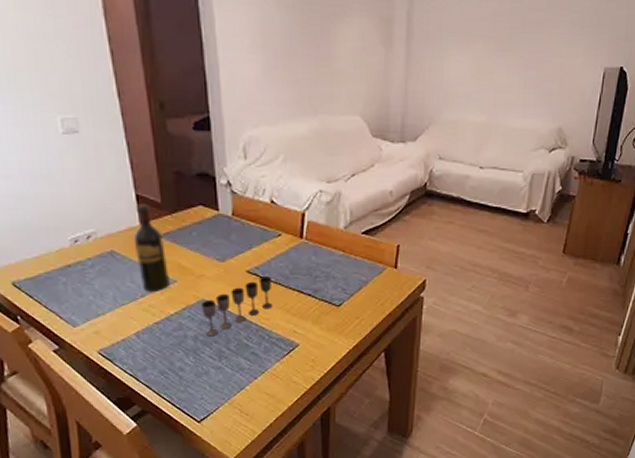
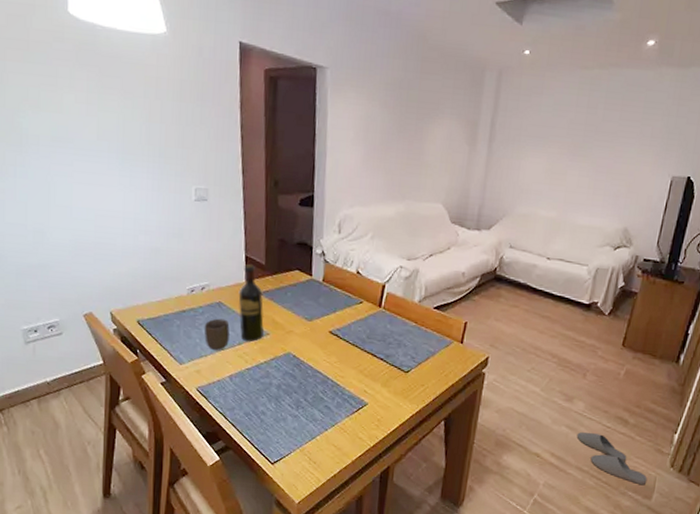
cup: none [96,270,130,306] -> present [204,318,230,350]
wine glass: present [201,276,273,337] -> none [287,338,351,387]
slippers: none [522,344,595,391] -> present [576,432,647,486]

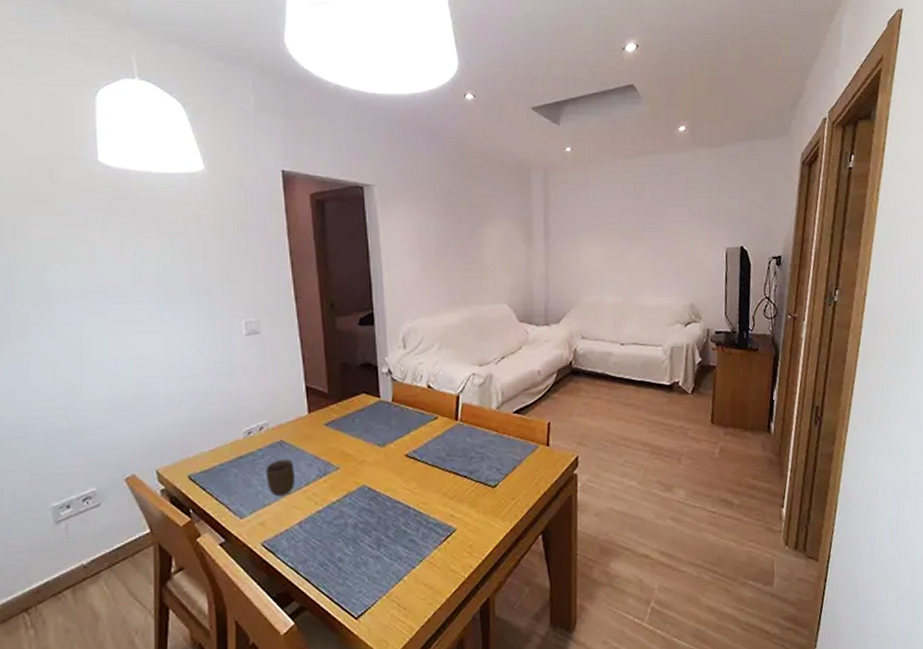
wine bottle: present [238,263,264,343] -> none [301,393,333,481]
slippers: present [576,432,647,486] -> none [683,521,765,572]

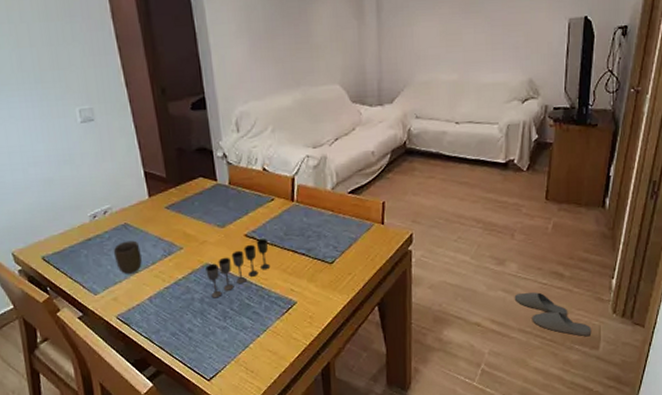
wine glass: none [362,459,431,524] -> present [205,239,271,299]
slippers: none [683,521,765,572] -> present [514,292,592,337]

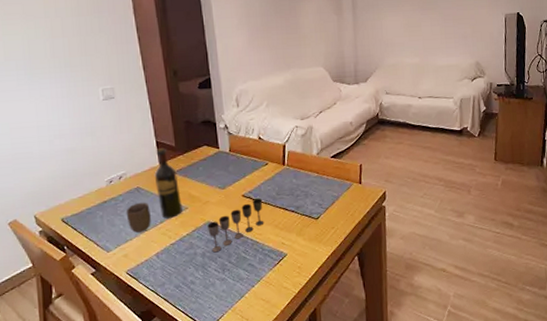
wine bottle: none [143,178,177,260] -> present [154,147,182,219]
slippers: present [514,292,592,337] -> none [473,240,540,279]

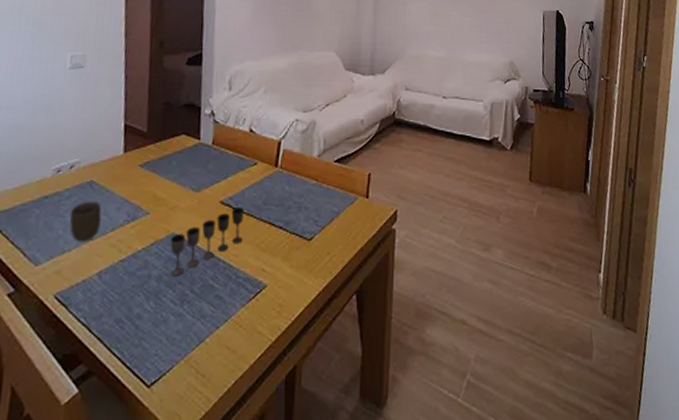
wine bottle: present [154,147,182,219] -> none [113,132,144,226]

